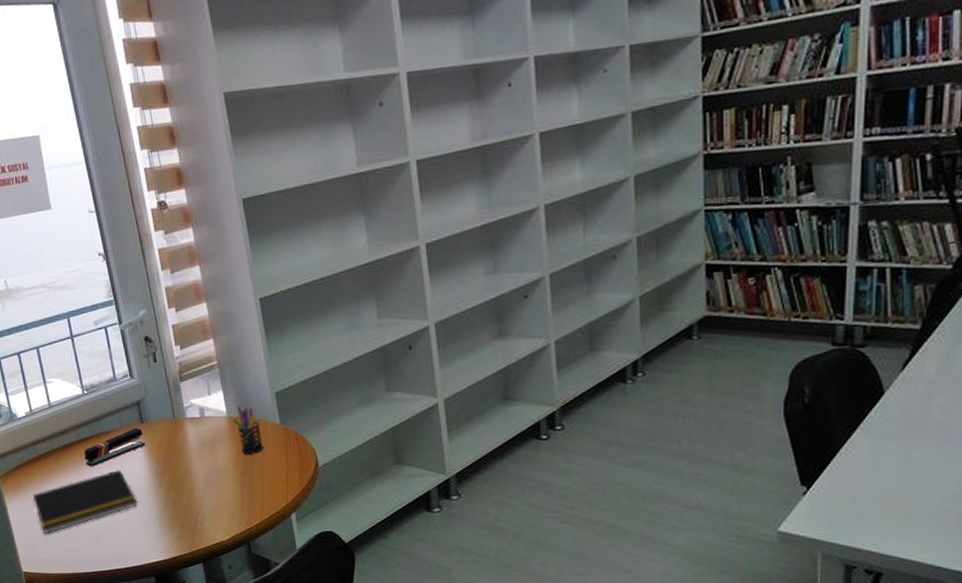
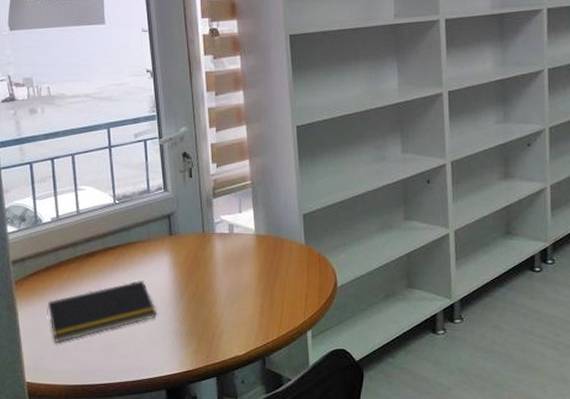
stapler: present [84,427,146,467] -> none [107,239,172,276]
pen holder: present [232,406,264,454] -> none [260,225,287,271]

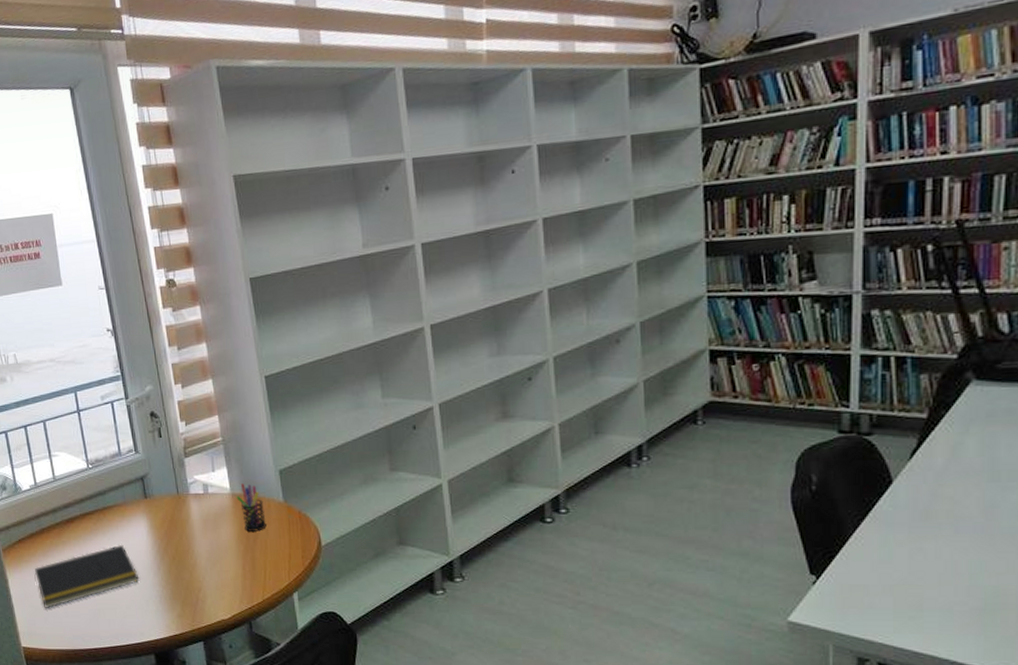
pen holder: none [260,225,287,271] -> present [236,483,267,532]

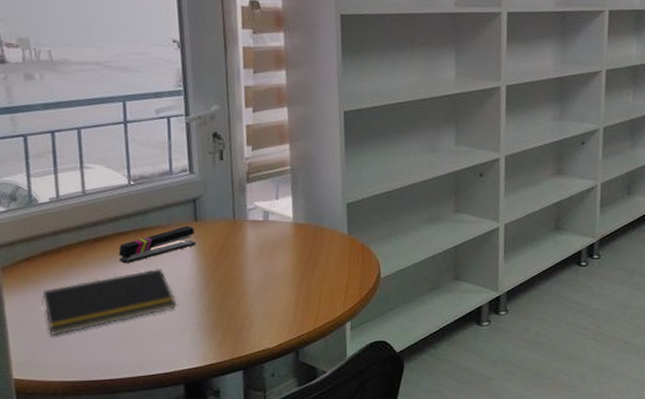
stapler: none [87,502,149,542] -> present [118,225,197,264]
pen holder: present [236,483,267,532] -> none [298,213,327,262]

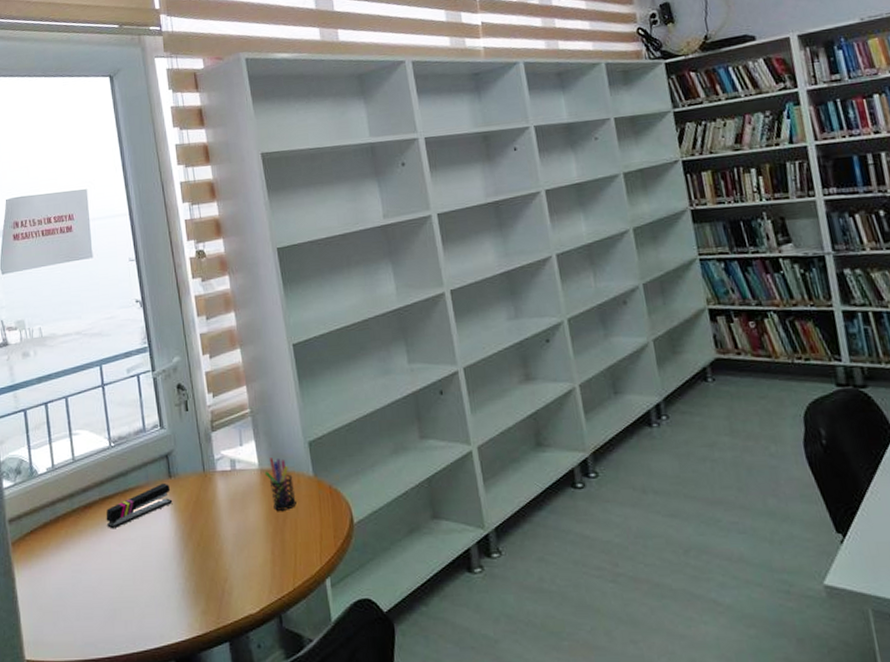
notepad: present [42,268,177,335] -> none [45,531,161,611]
pen holder: none [298,213,327,262] -> present [264,457,296,511]

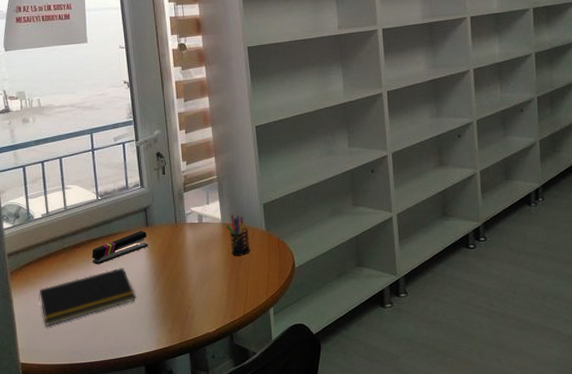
notepad: none [45,531,161,611] -> present [38,267,136,326]

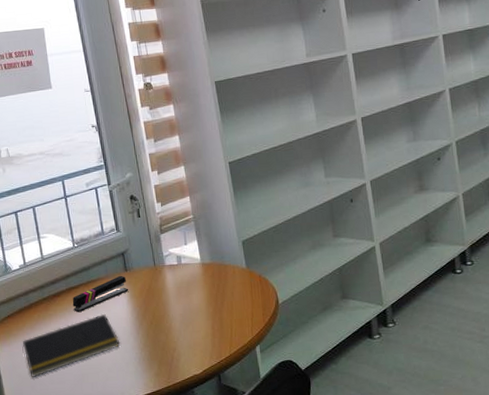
pen holder: present [226,215,250,256] -> none [205,254,232,295]

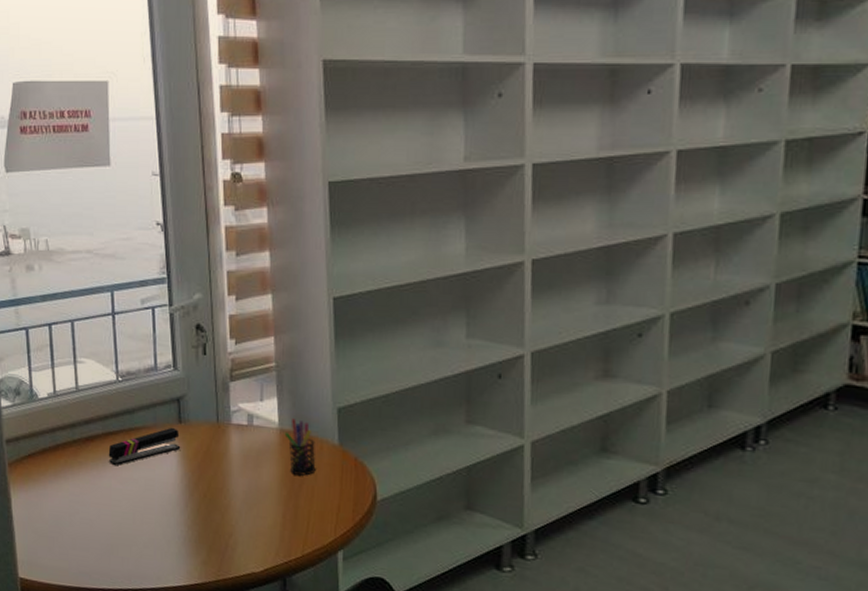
notepad: present [22,313,120,377] -> none [42,472,163,537]
pen holder: none [205,254,232,295] -> present [284,418,316,476]

